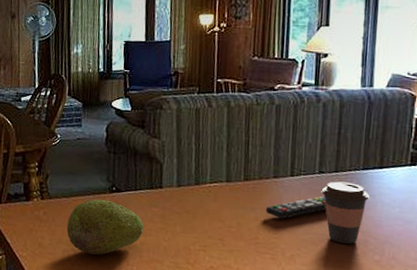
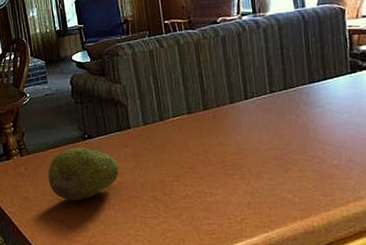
remote control: present [265,196,327,219] -> none [227,113,282,140]
coffee cup: present [321,181,370,244] -> none [275,97,319,154]

